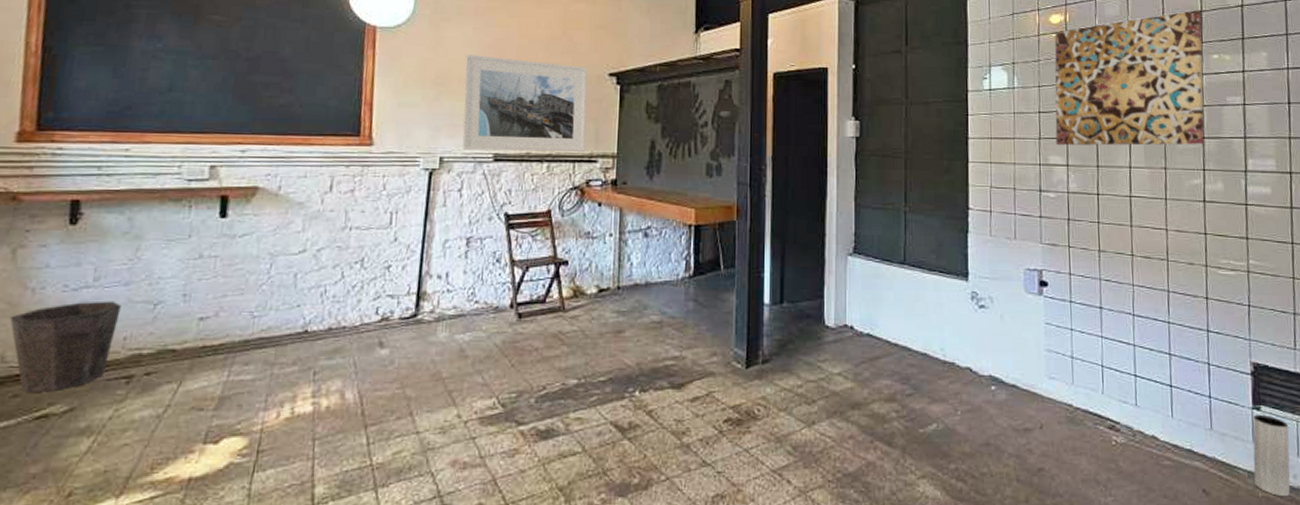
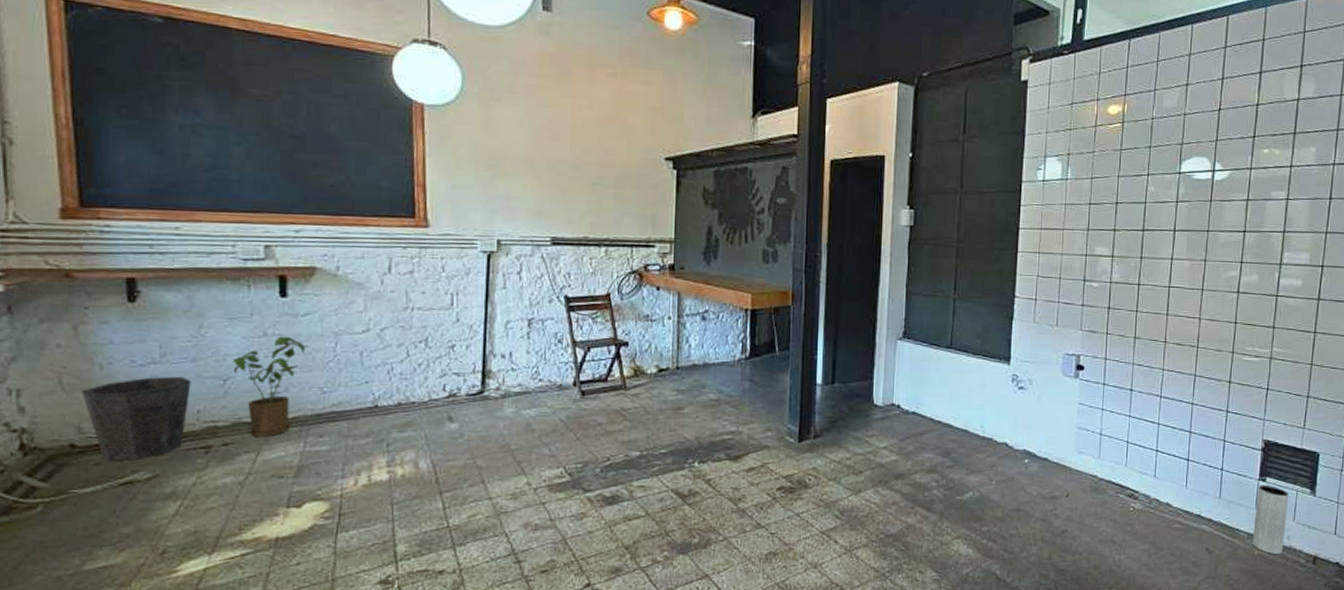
house plant: none [164,258,242,365] -> present [233,336,308,437]
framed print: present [462,55,588,152] -> none [517,135,644,236]
wall art: present [1054,9,1205,146] -> none [1103,102,1258,238]

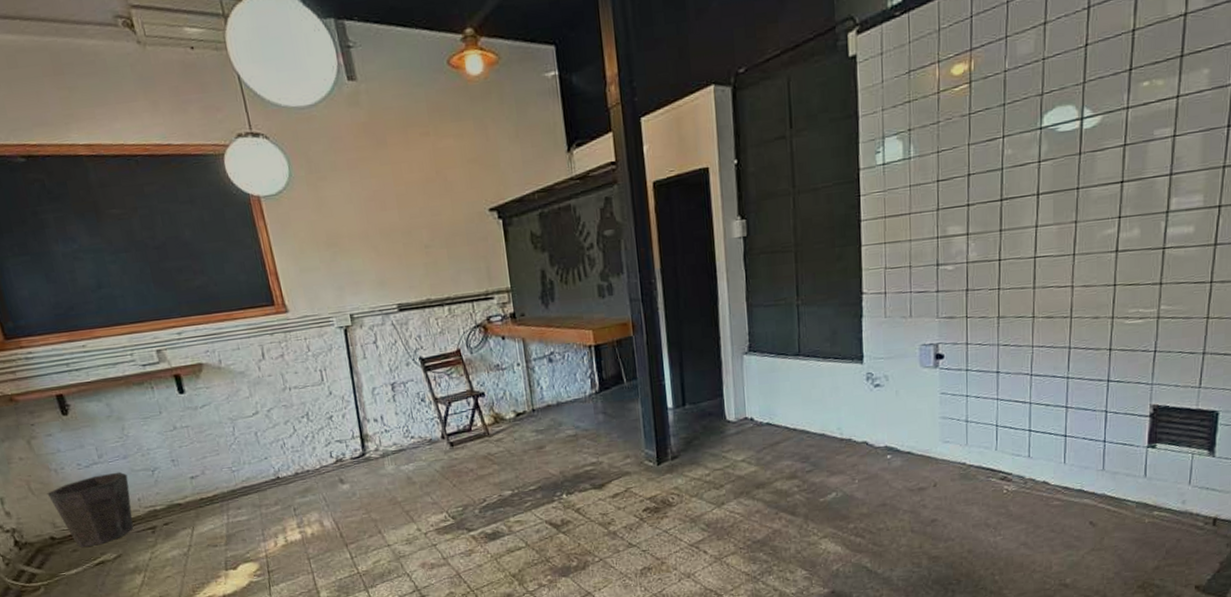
house plant: present [233,336,308,437] -> none [155,427,214,515]
vase: present [1252,485,1289,555] -> none [1142,451,1183,521]

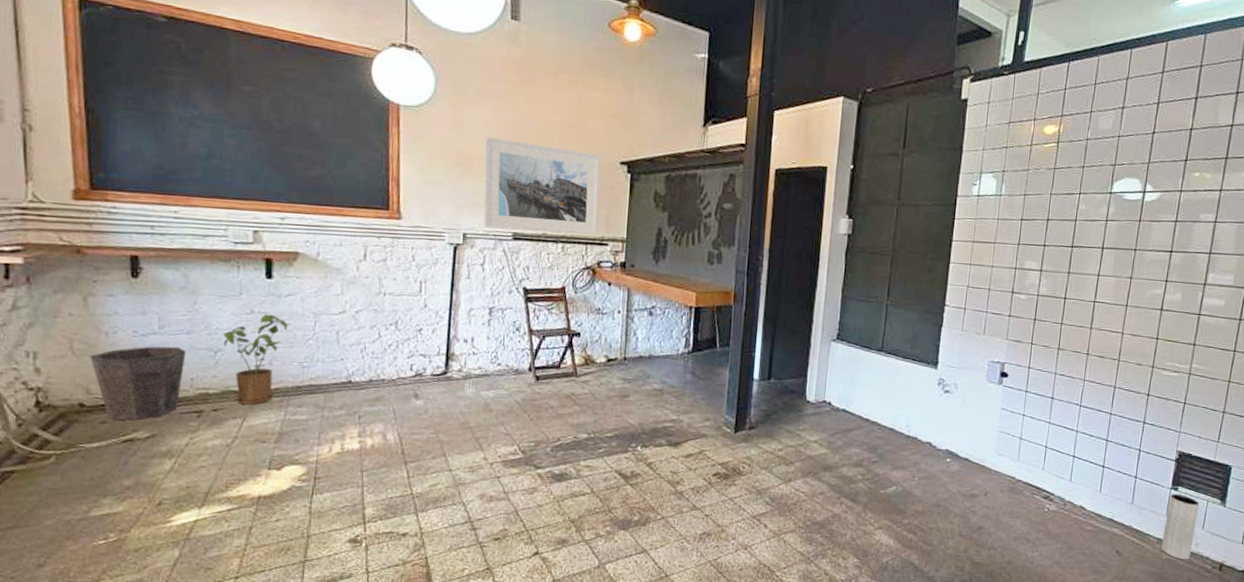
house plant: none [155,427,214,515] -> present [223,314,290,405]
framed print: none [349,206,480,304] -> present [483,137,600,235]
vase: none [1142,451,1183,521] -> present [1161,493,1200,560]

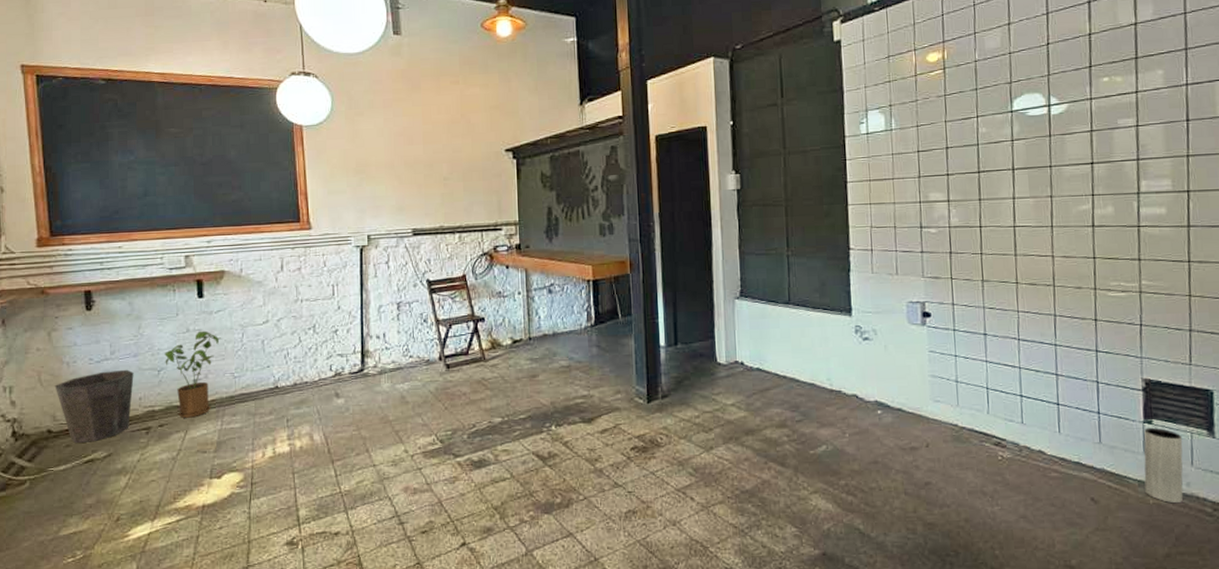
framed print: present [483,137,600,235] -> none [379,143,490,227]

